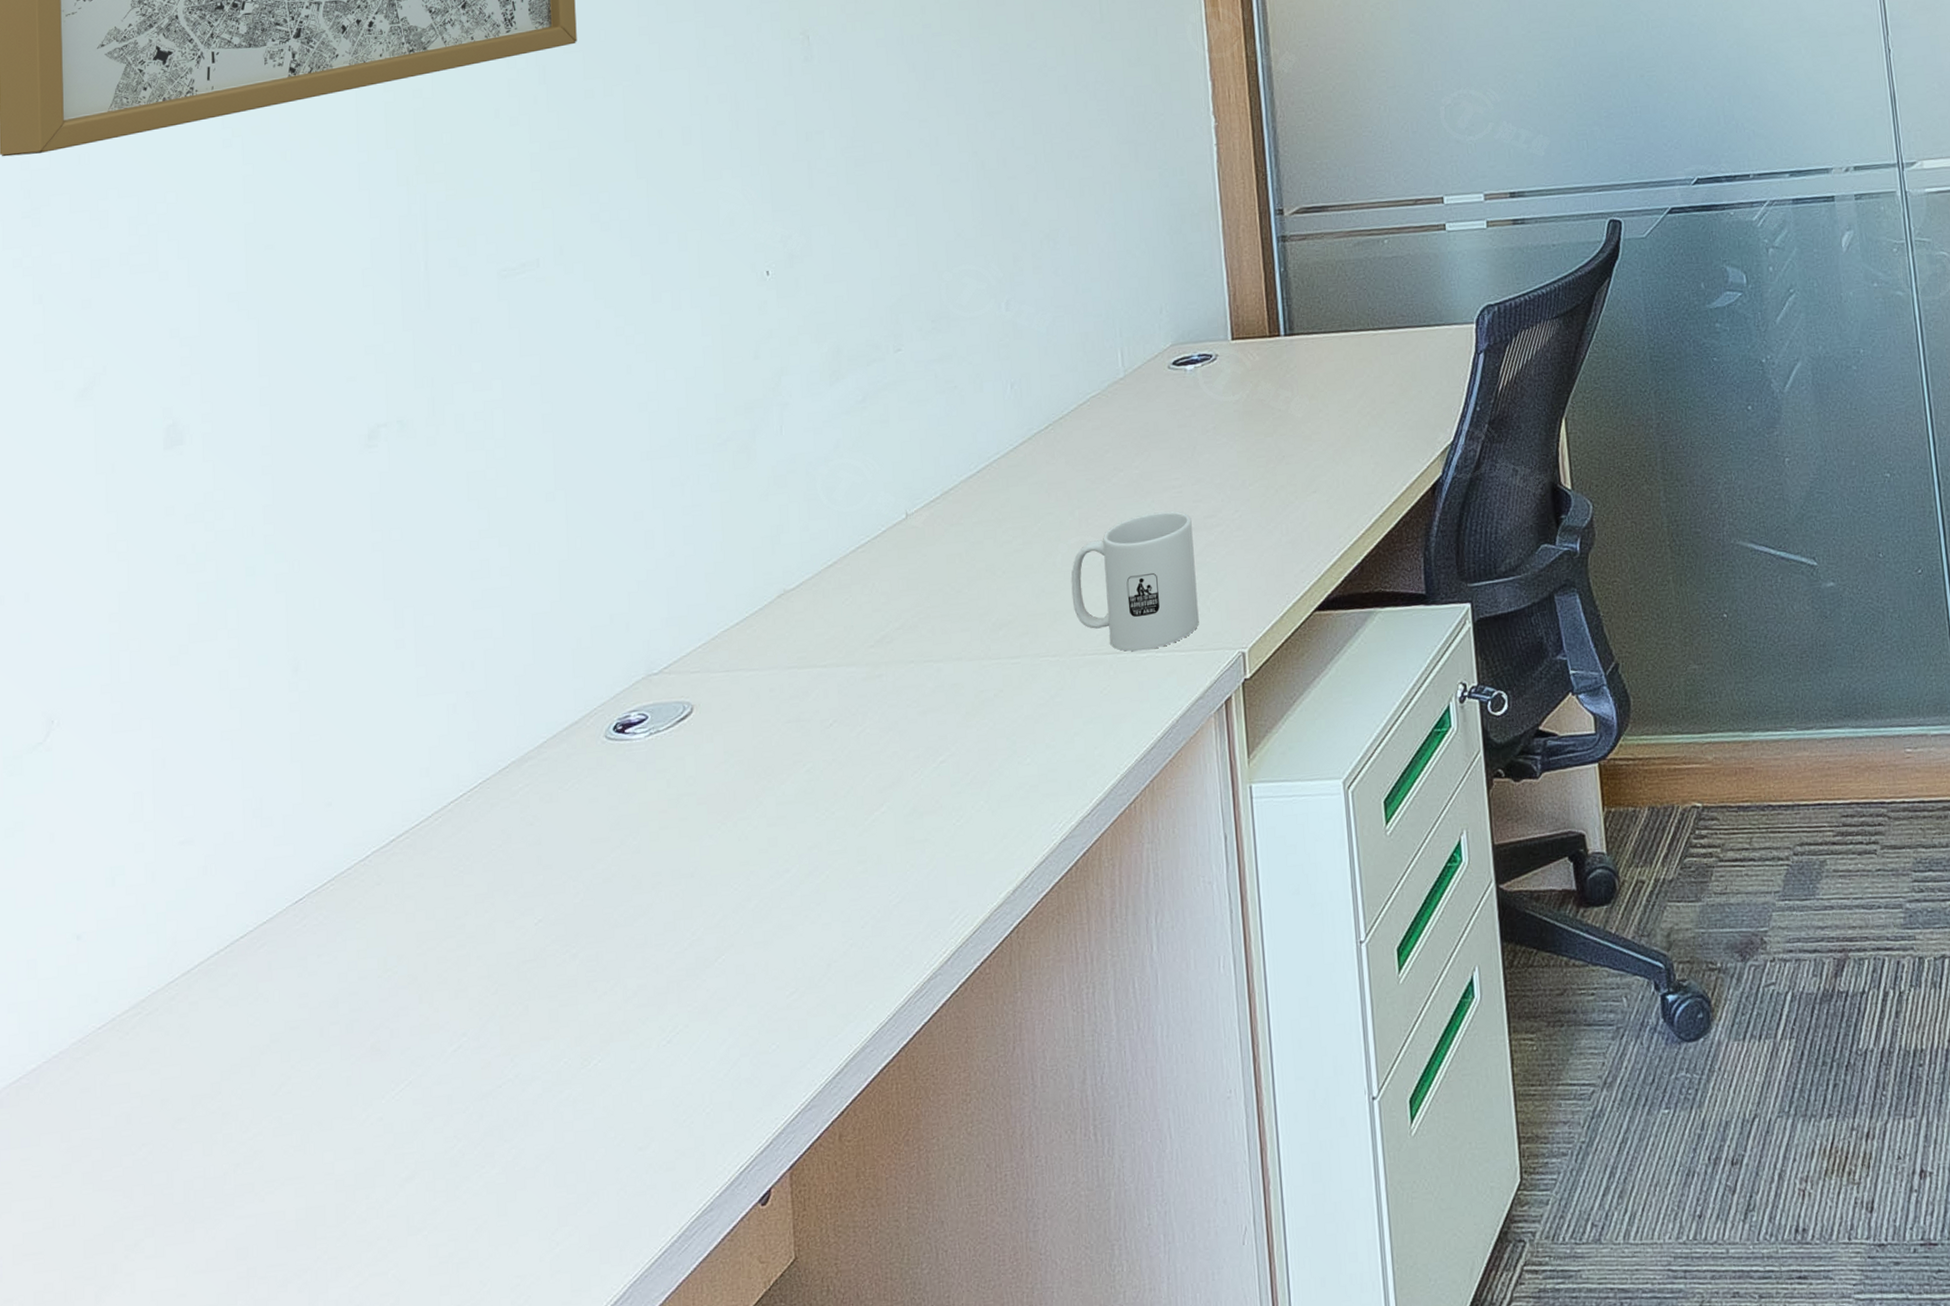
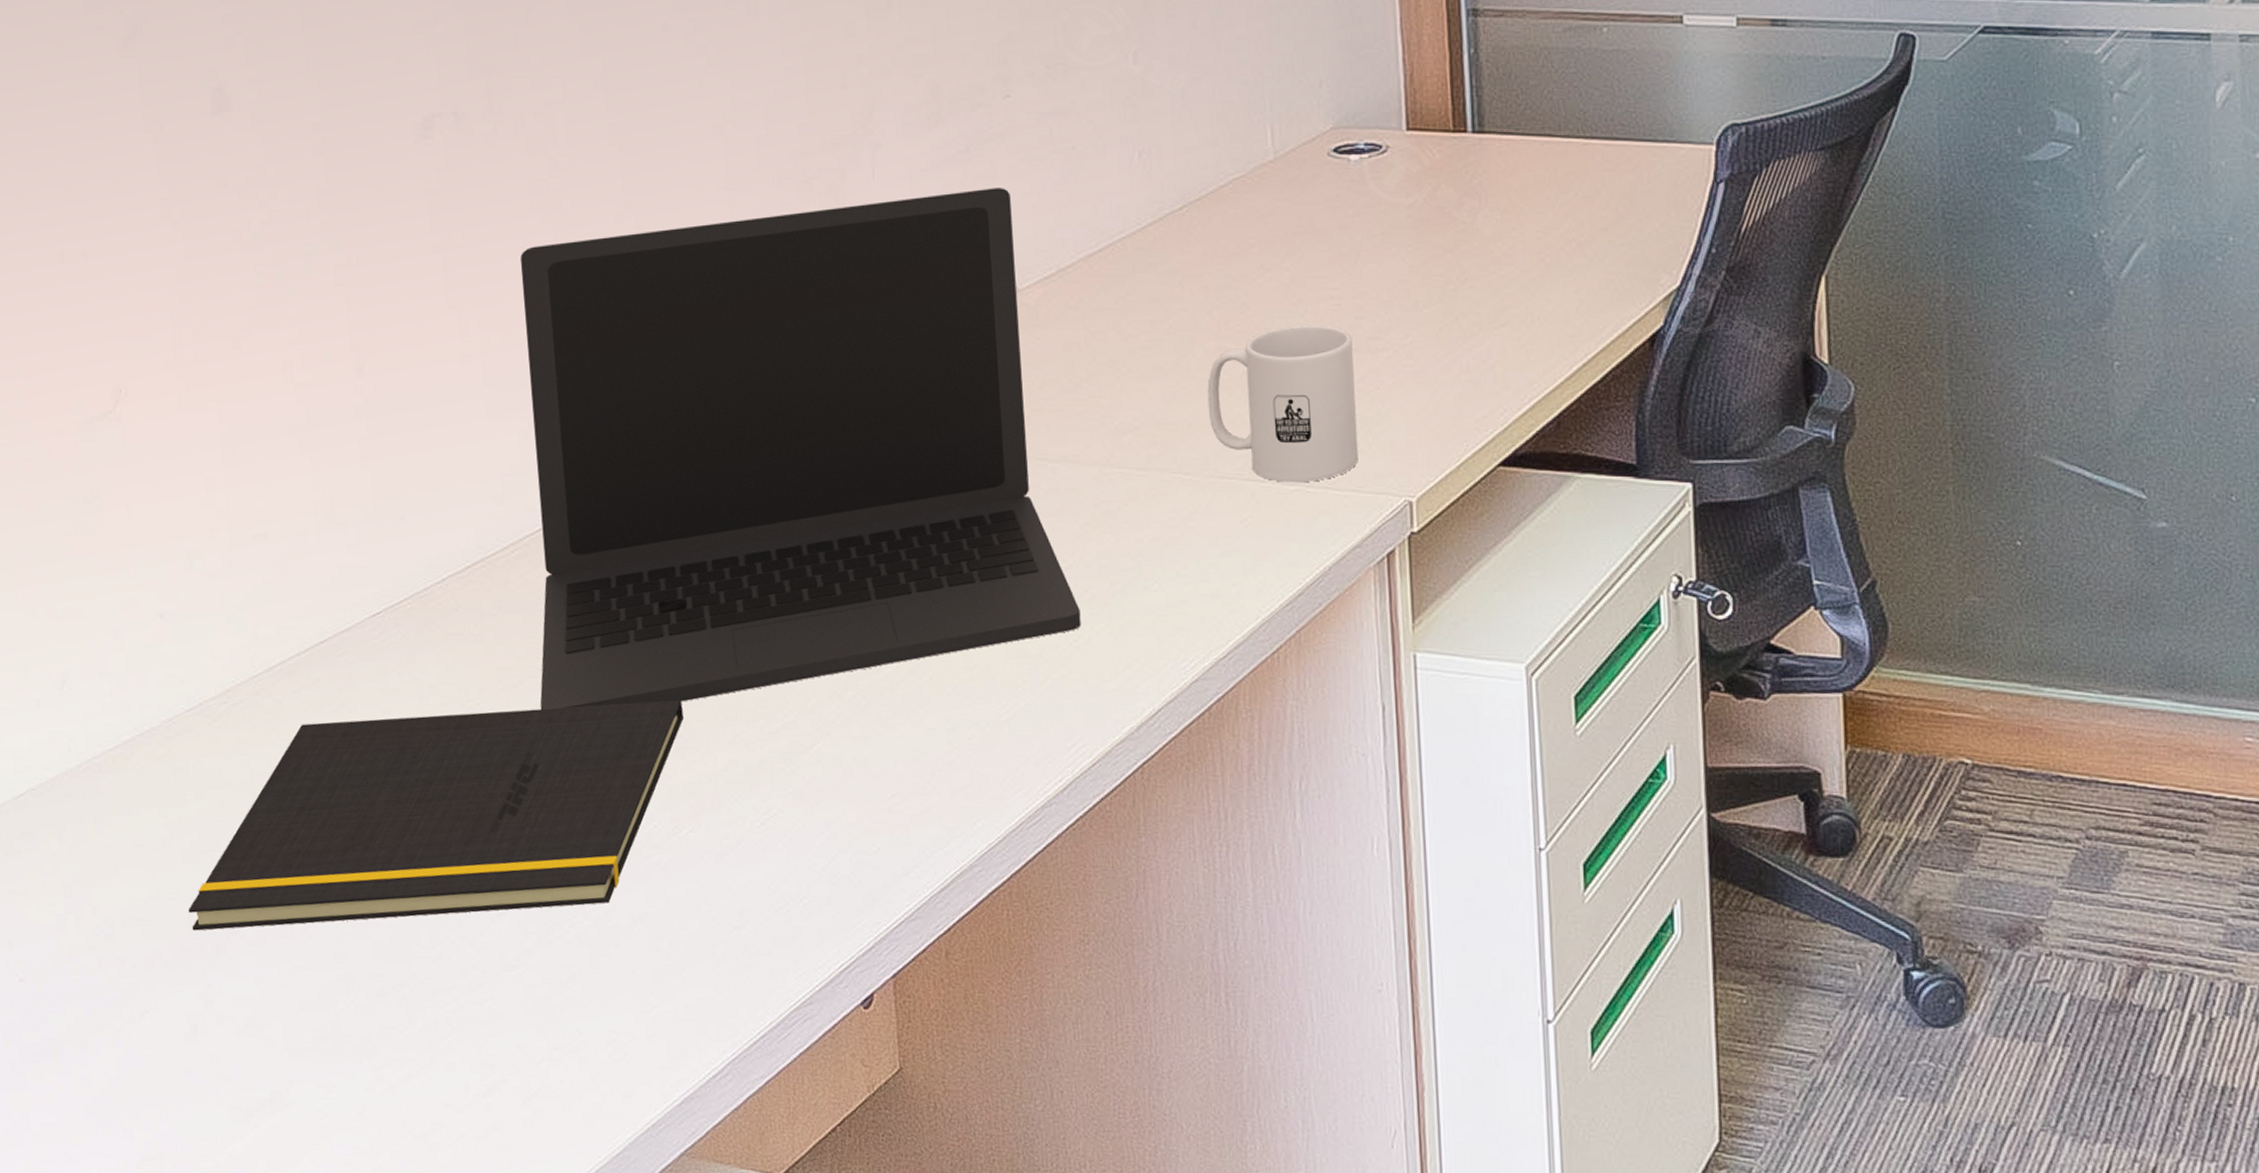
notepad: none [85,936,596,1255] -> present [188,700,684,931]
laptop: none [455,428,963,968] -> present [520,188,1081,711]

